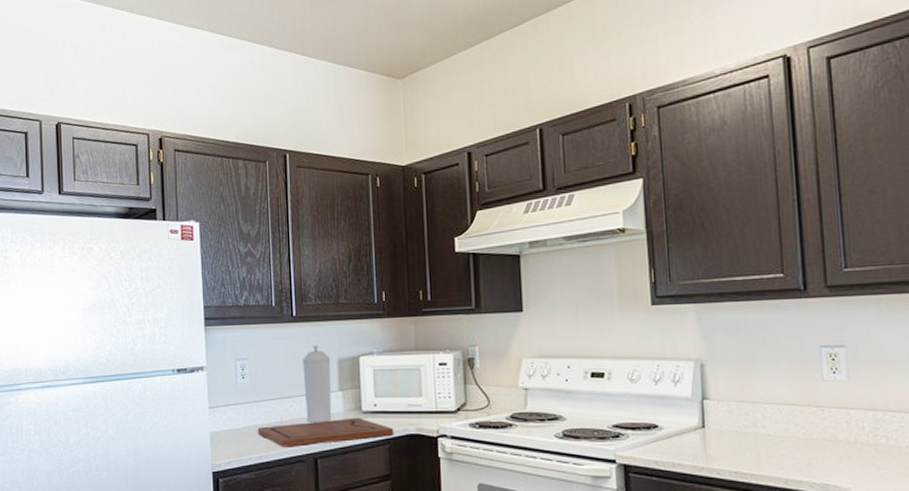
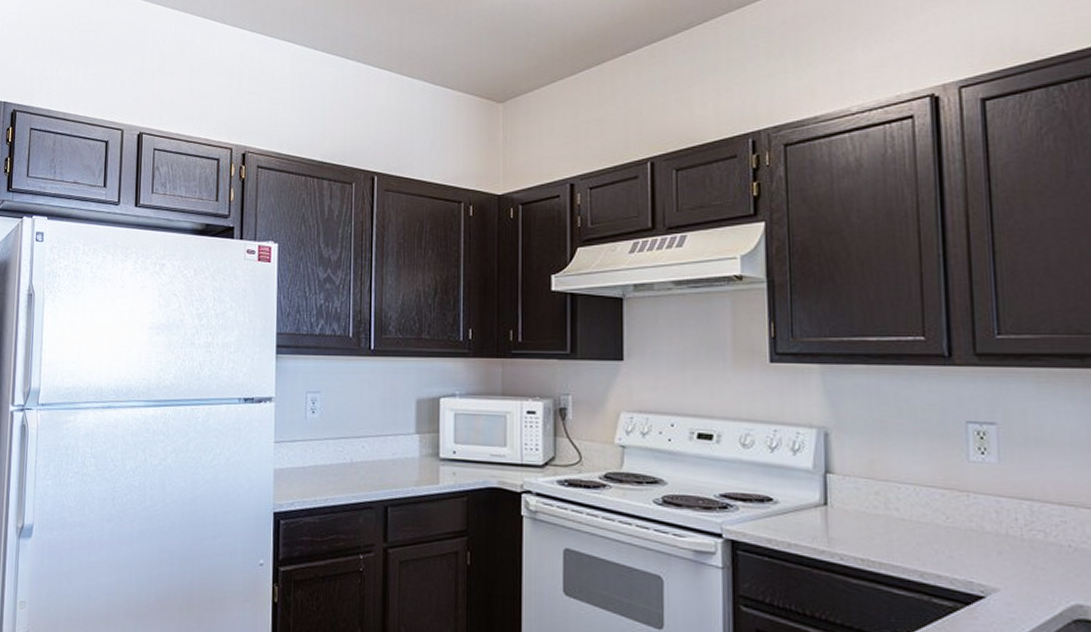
cutting board: present [257,417,394,447] -> none [324,464,473,492]
canister: present [303,346,332,424] -> none [378,383,409,468]

